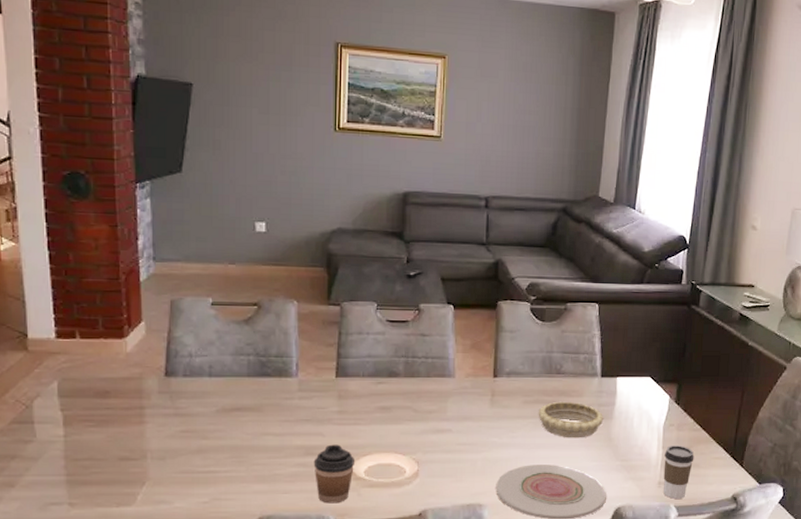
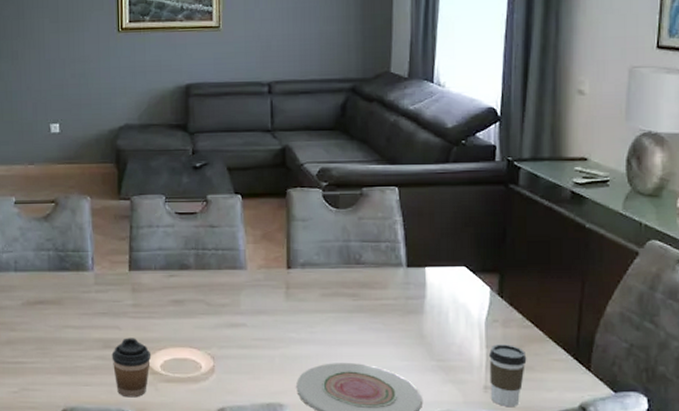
decorative bowl: present [538,401,604,438] -> none [338,294,414,335]

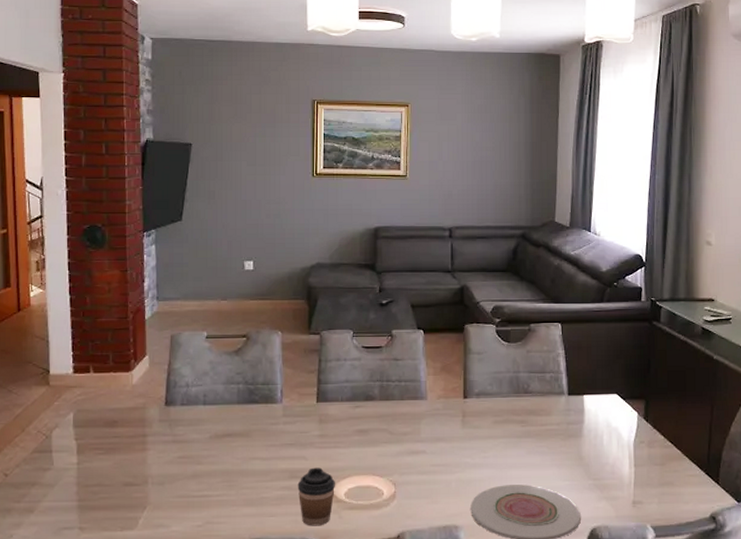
coffee cup: present [489,344,527,406] -> none [637,463,668,519]

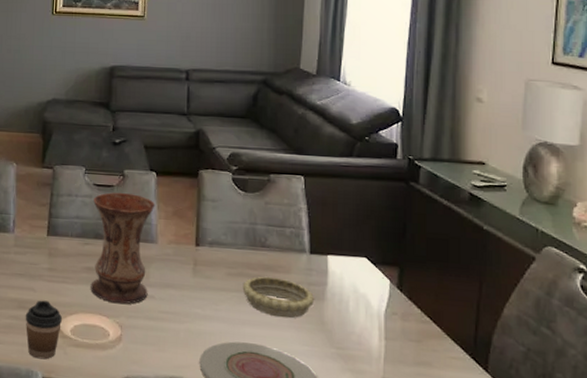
vase: none [363,353,424,461] -> present [90,192,155,304]
decorative bowl: none [508,420,574,458] -> present [242,276,315,319]

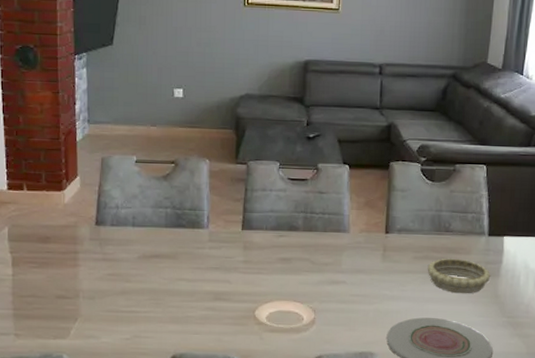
coffee cup: present [25,300,62,360] -> none [221,291,257,346]
vase: present [90,192,155,304] -> none [285,186,348,290]

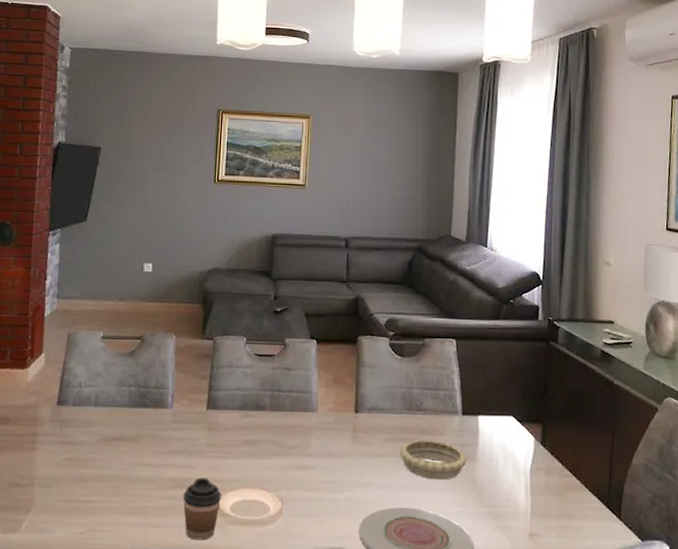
coffee cup: none [221,291,257,346] -> present [183,477,221,541]

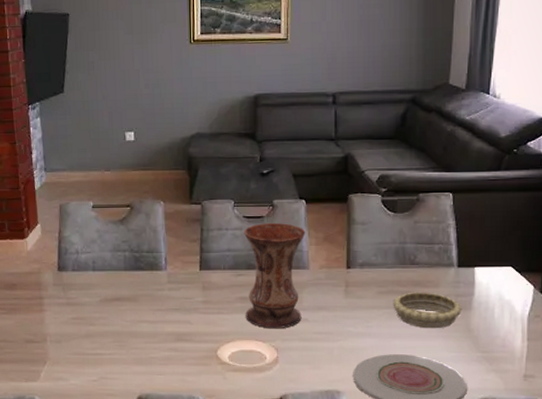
coffee cup: present [183,477,221,541] -> none [183,331,219,386]
vase: none [251,362,316,476] -> present [244,223,306,328]

